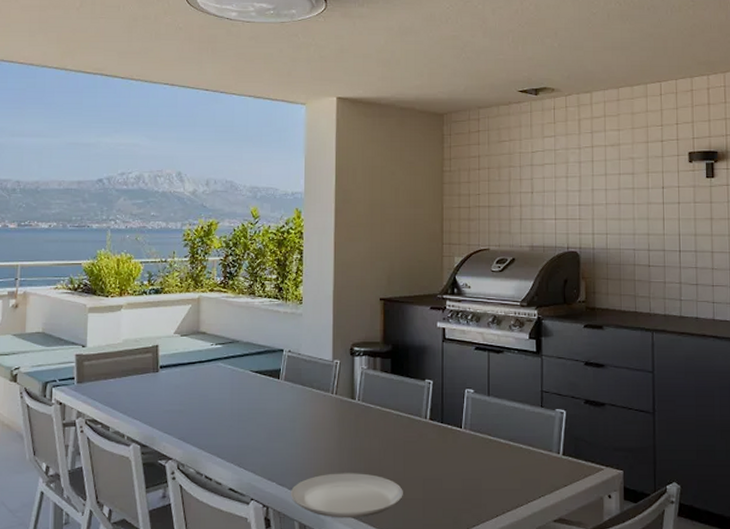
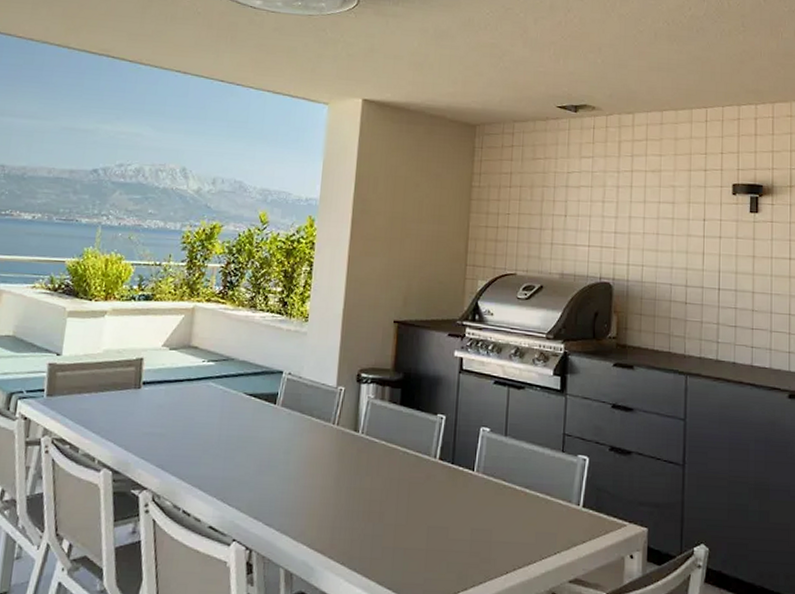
plate: present [290,473,403,518] -> none [277,514,405,568]

